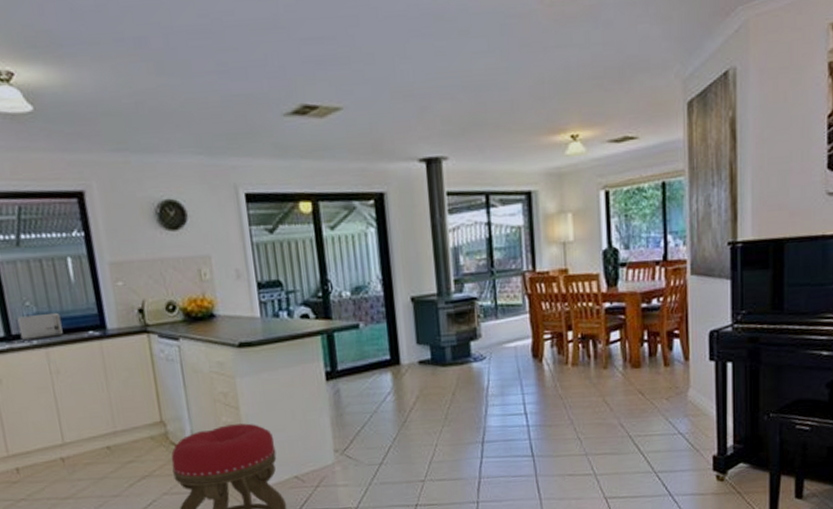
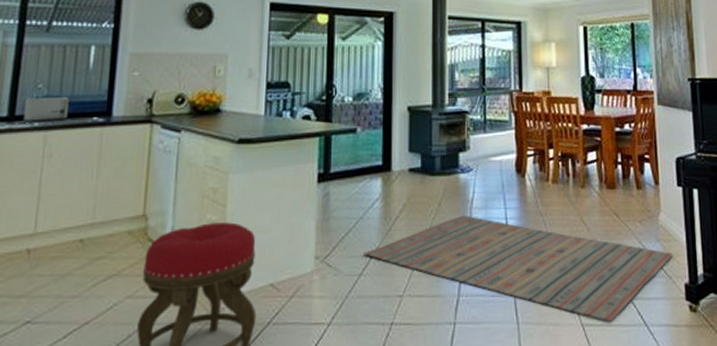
rug: none [380,402,701,494] -> present [362,215,673,322]

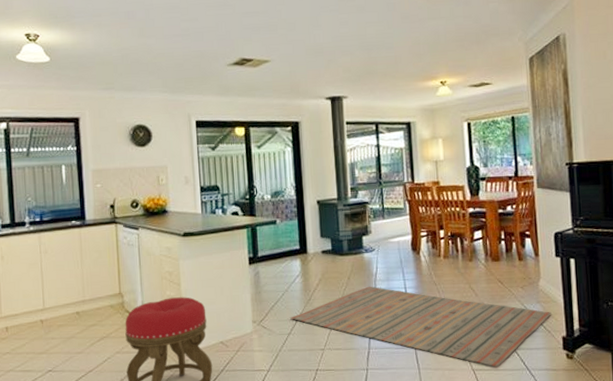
toaster: present [23,96,72,124] -> none [21,206,54,228]

